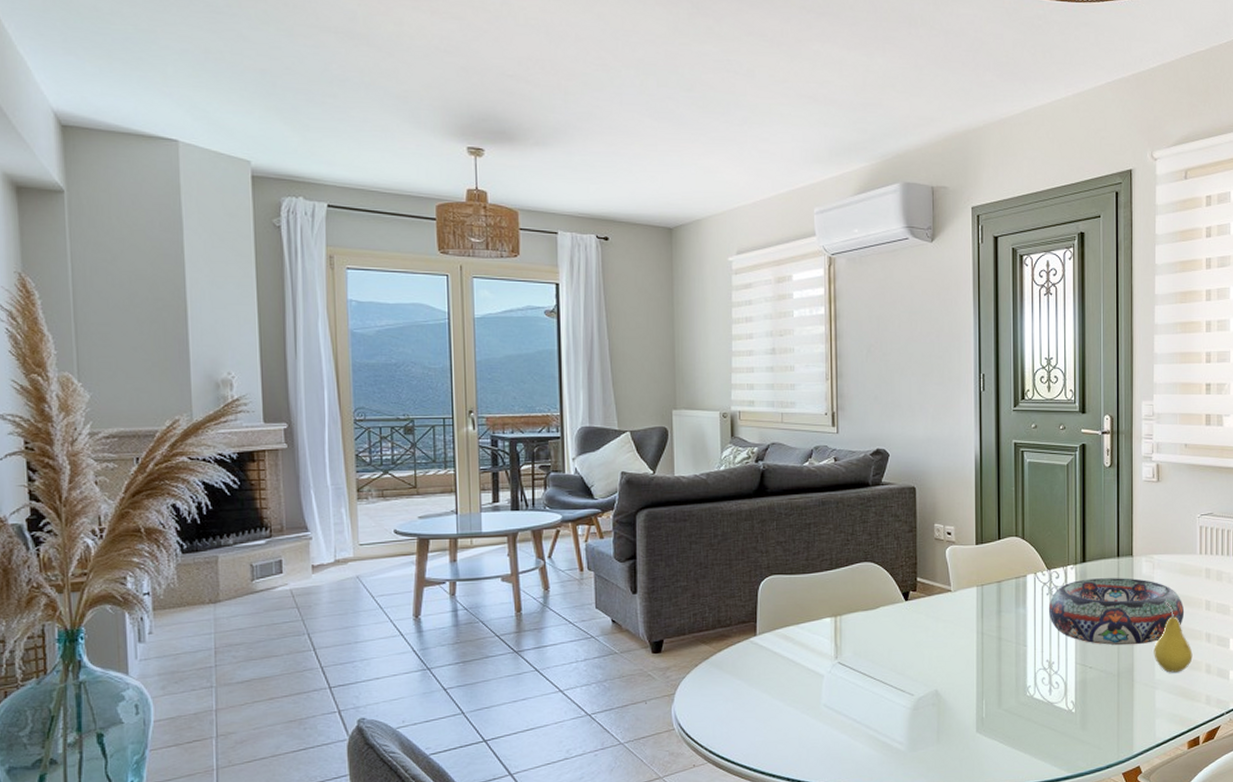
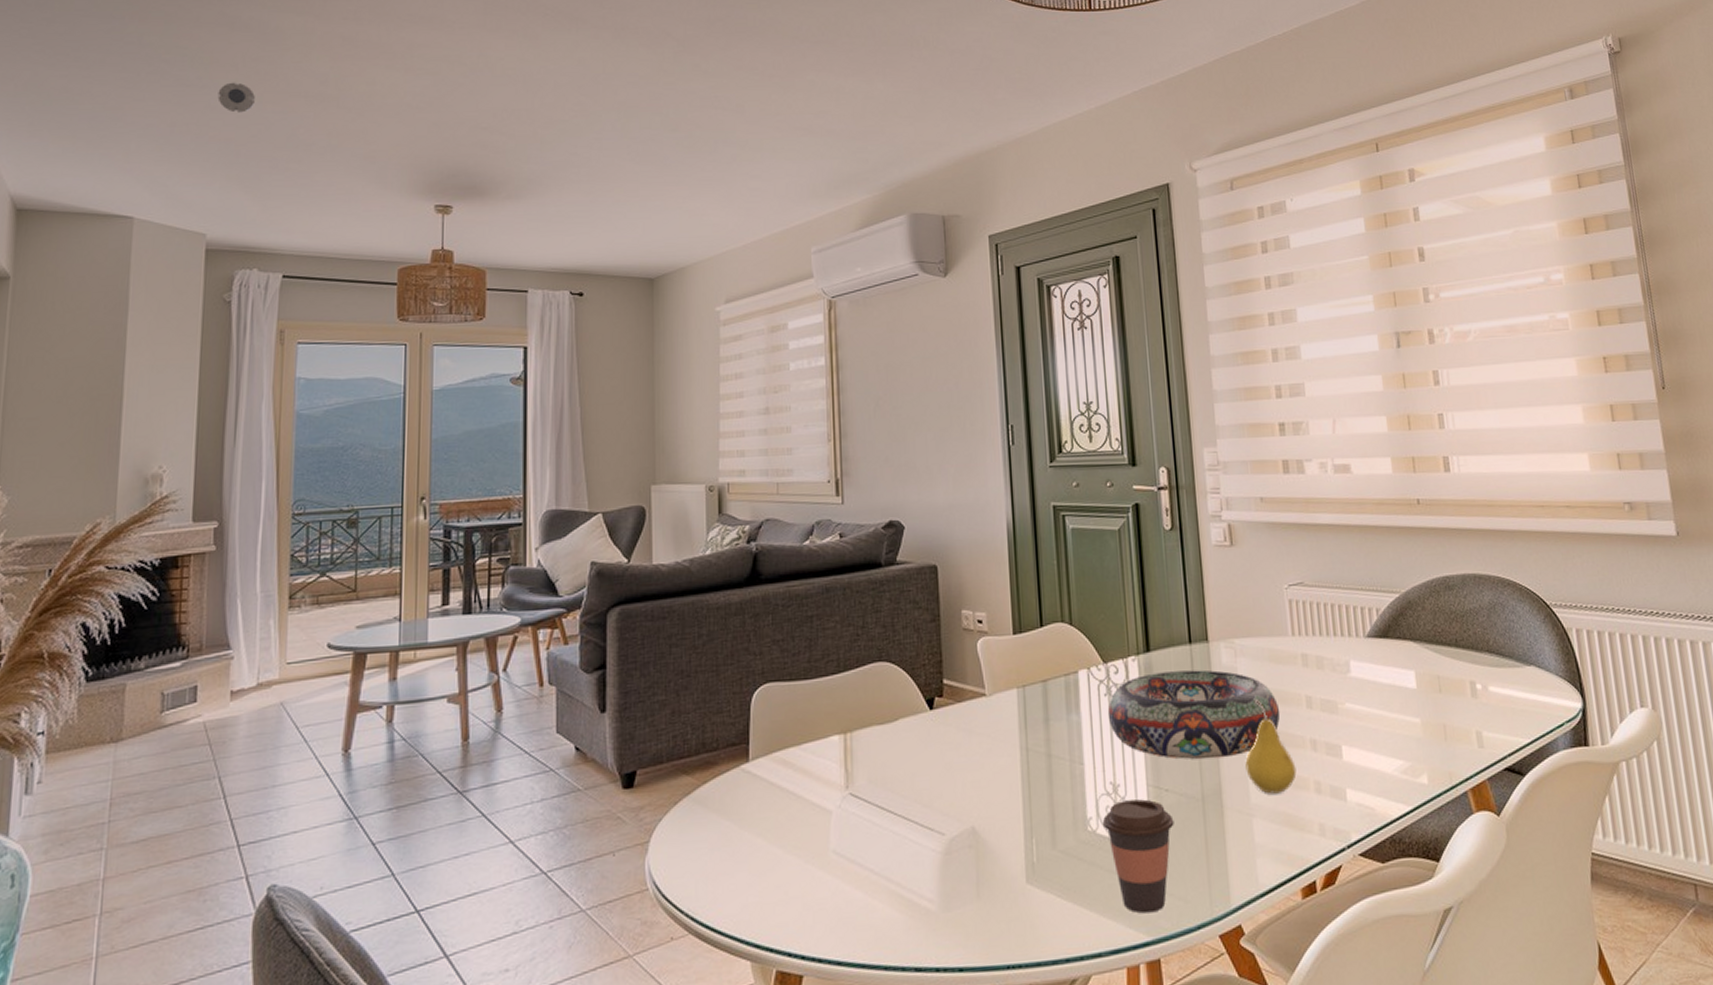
smoke detector: none [248,12,286,44] -> present [217,82,255,113]
coffee cup: none [1038,673,1095,756] -> present [1102,799,1174,914]

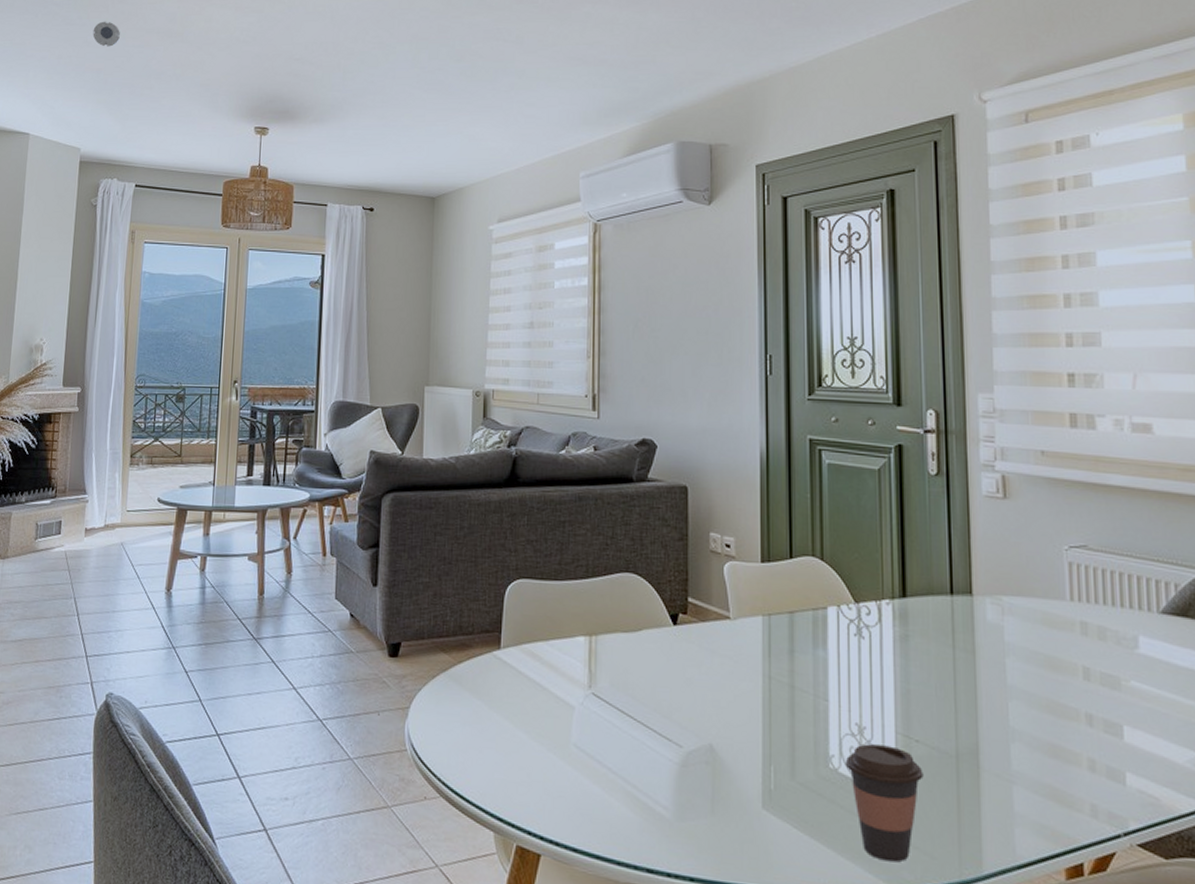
decorative bowl: present [1107,669,1281,760] -> none [856,619,1052,718]
fruit: present [1245,700,1297,794] -> none [1007,663,1067,765]

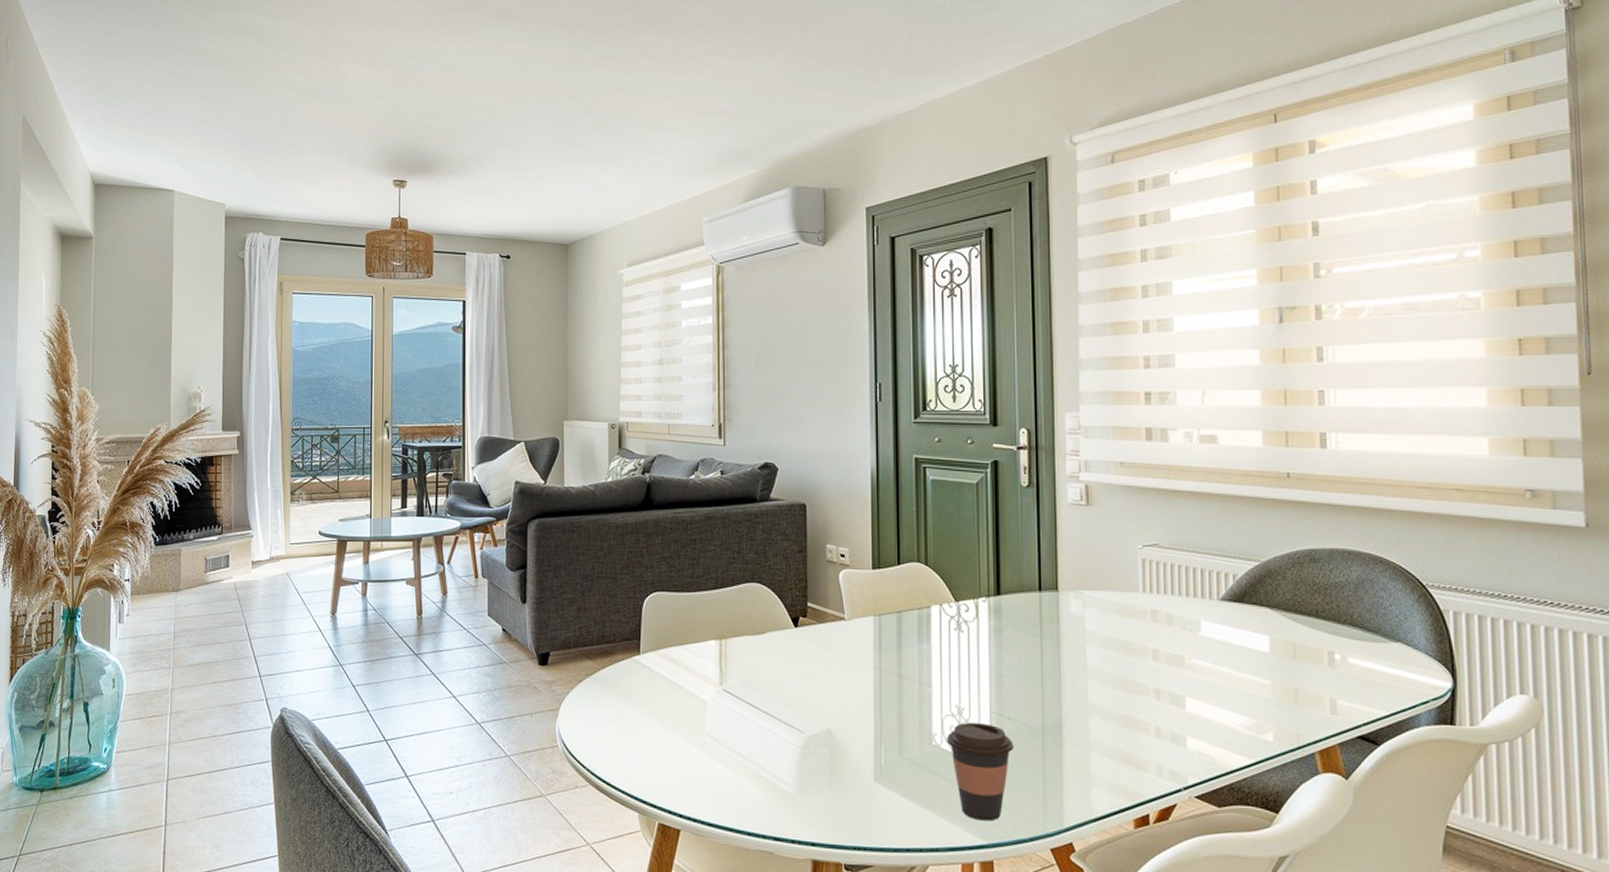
smoke detector: present [92,21,120,47] -> none [230,78,257,104]

